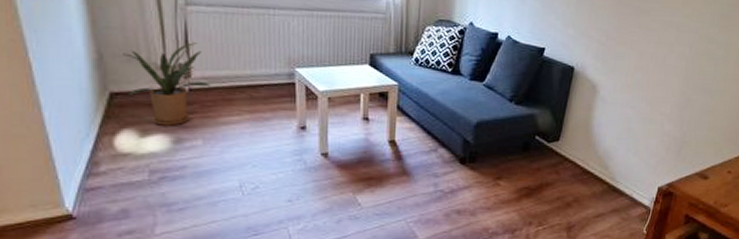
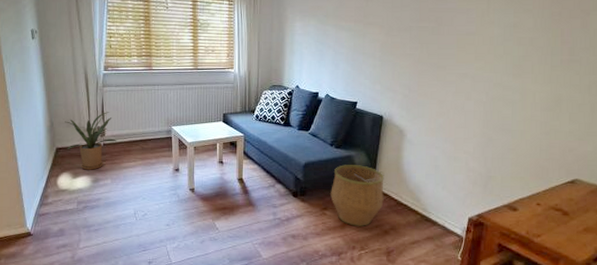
basket: none [506,125,571,199] -> present [330,165,384,226]

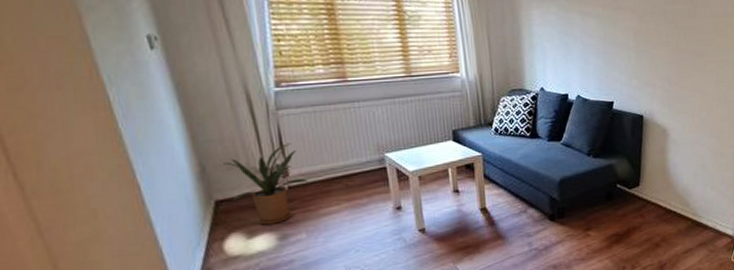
basket: present [330,165,384,226] -> none [592,174,652,244]

